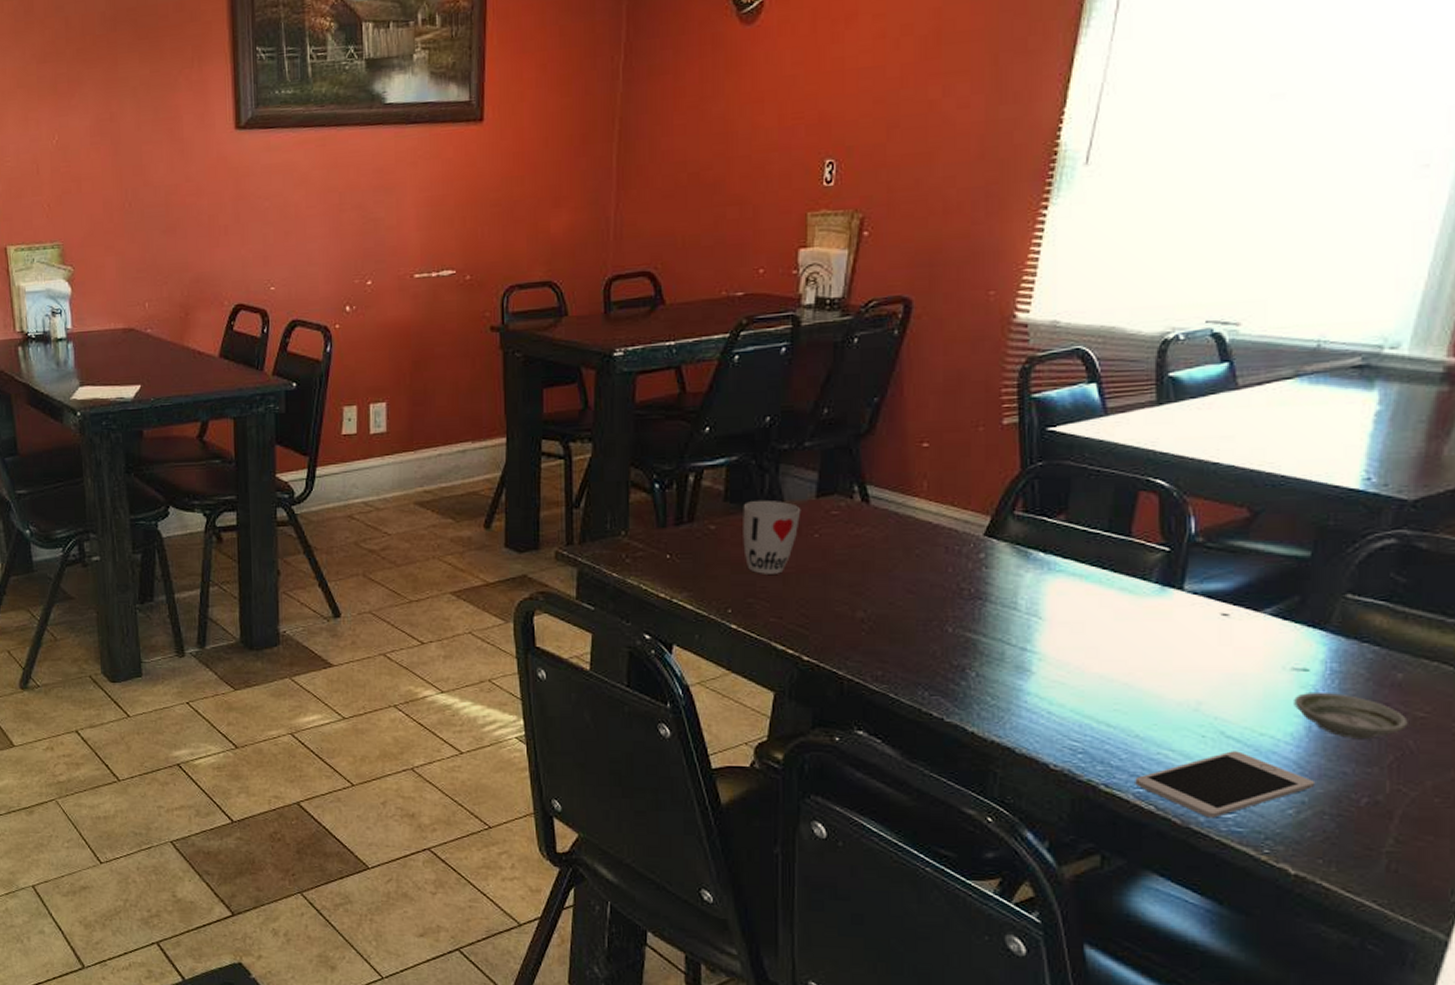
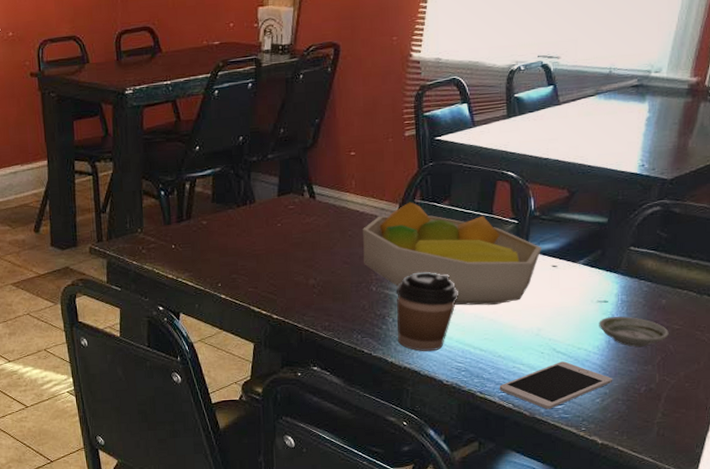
cup: present [743,501,801,574] -> none [226,200,268,256]
fruit bowl: none [936,514,1207,663] -> present [363,202,542,306]
coffee cup: none [983,610,1076,721] -> present [396,271,458,351]

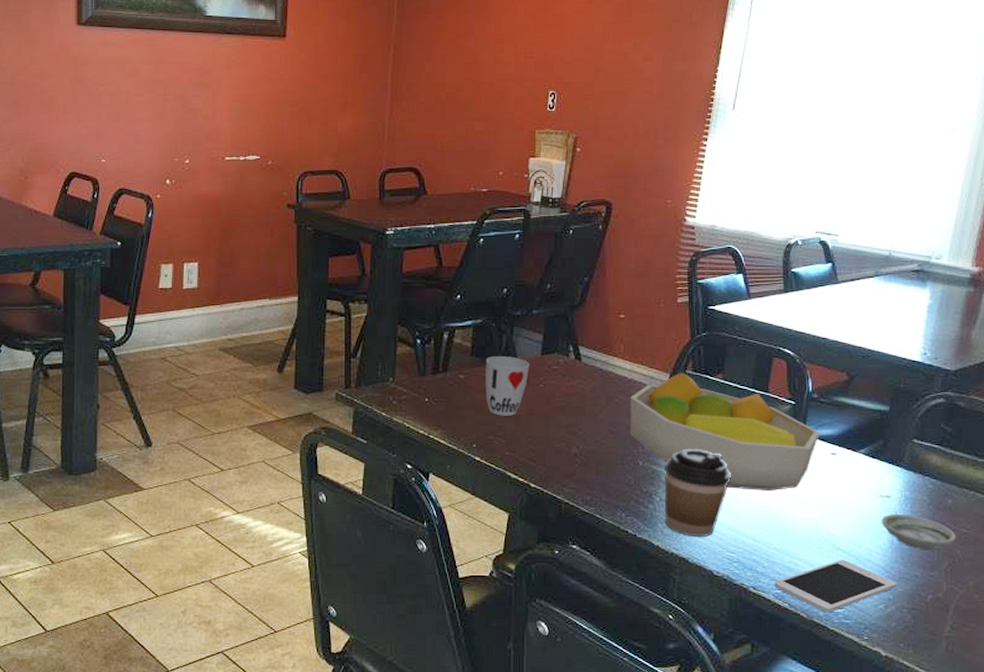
cup: none [226,200,268,256] -> present [485,356,530,416]

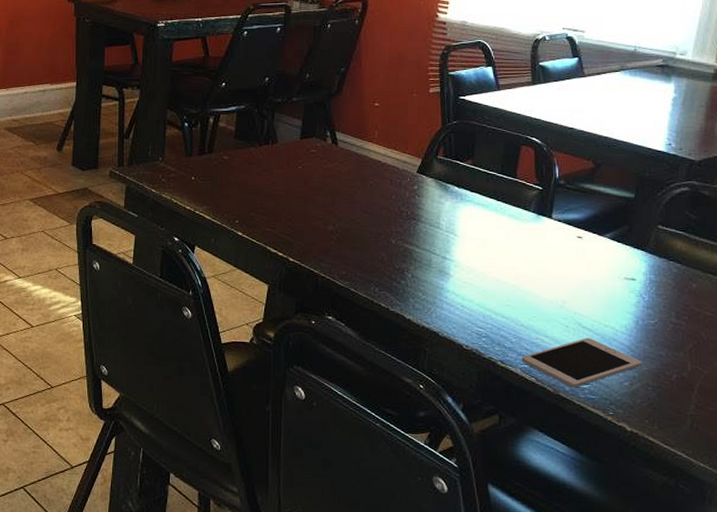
cup: present [485,356,530,416] -> none [248,140,290,195]
fruit bowl: present [630,372,821,491] -> none [384,157,567,271]
coffee cup: present [665,448,731,537] -> none [417,229,480,312]
saucer: present [881,513,956,550] -> none [626,295,701,332]

